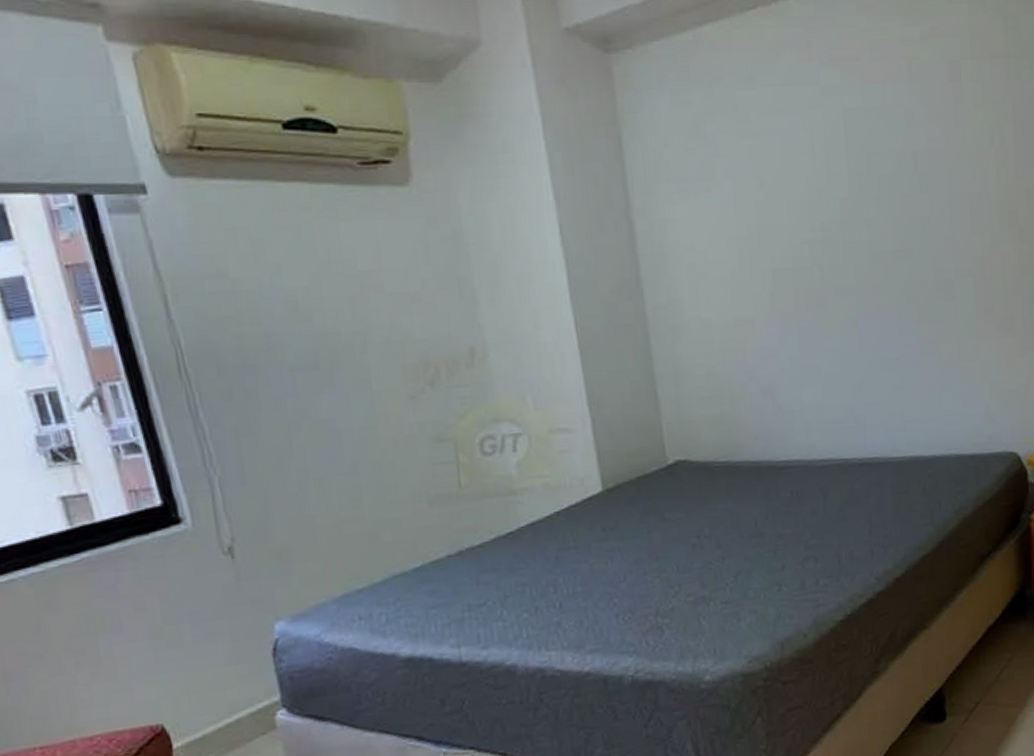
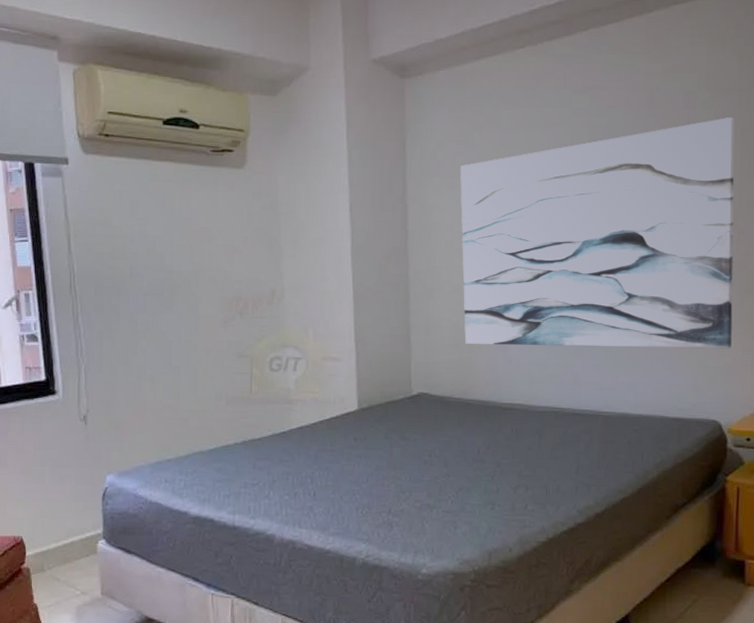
wall art: none [694,91,1023,394] -> present [460,117,735,349]

